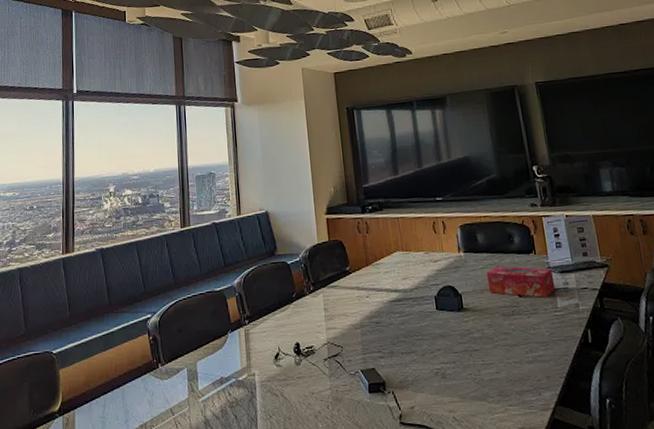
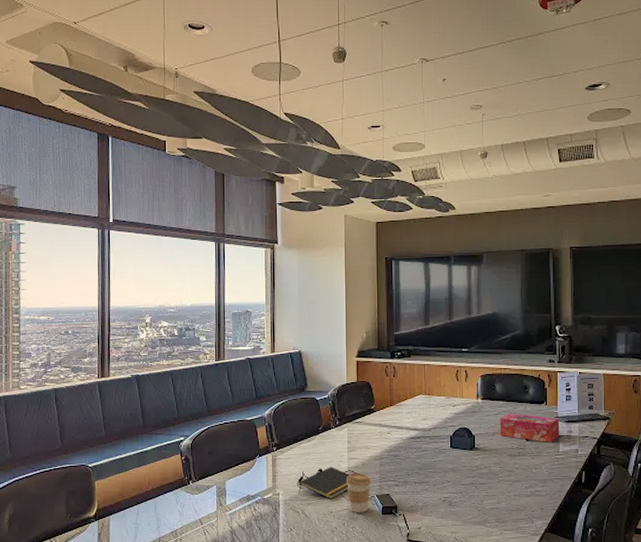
notepad: none [275,339,330,378] -> present [298,467,350,500]
coffee cup: none [326,344,354,392] -> present [347,472,371,512]

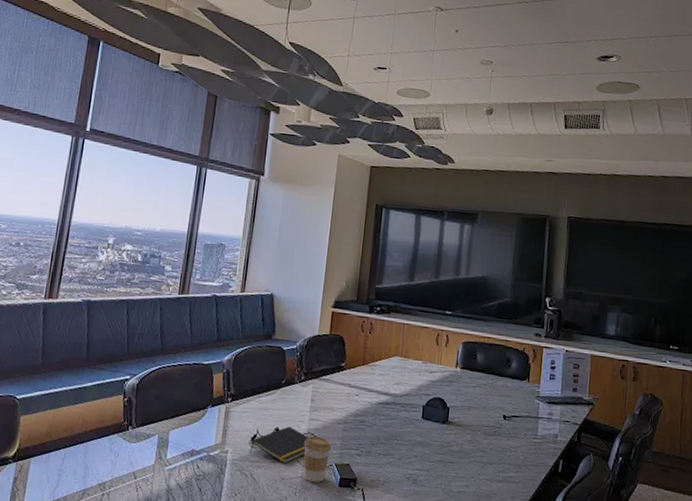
tissue box: present [500,413,560,442] -> none [476,387,541,424]

